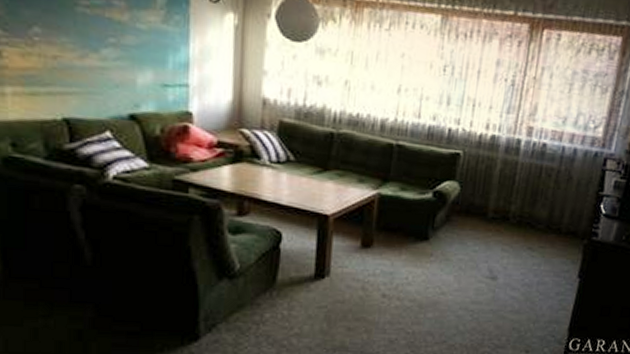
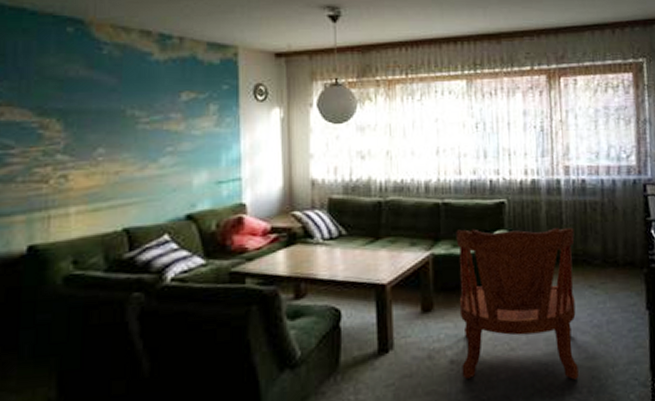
armchair: none [392,173,525,328] -> present [456,227,579,380]

